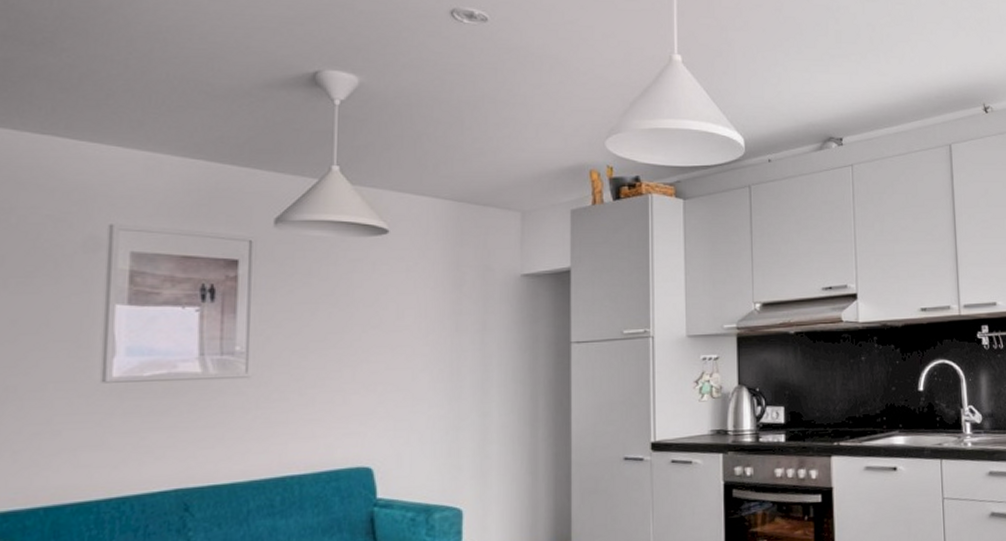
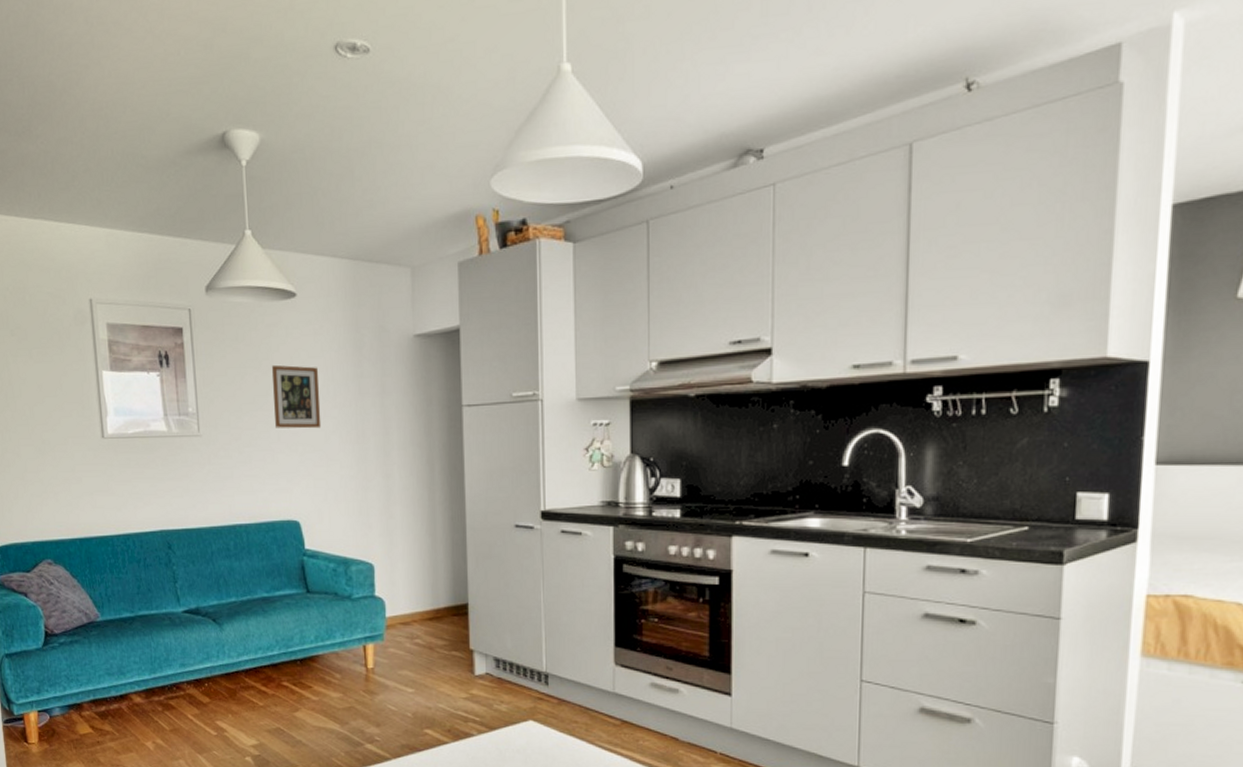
picture frame: none [350,300,410,367] -> present [271,364,322,429]

